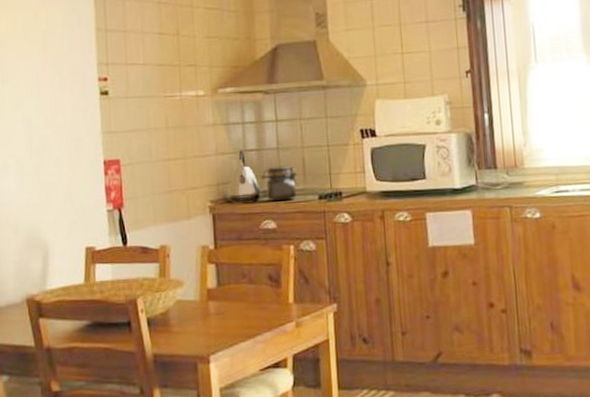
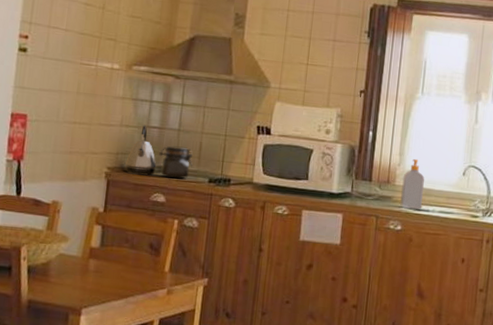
soap bottle: none [531,135,559,192] -> present [400,158,424,210]

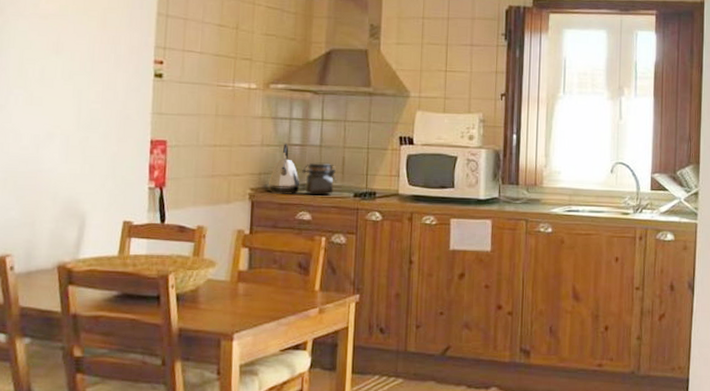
soap bottle: present [400,158,424,210] -> none [549,159,572,210]

